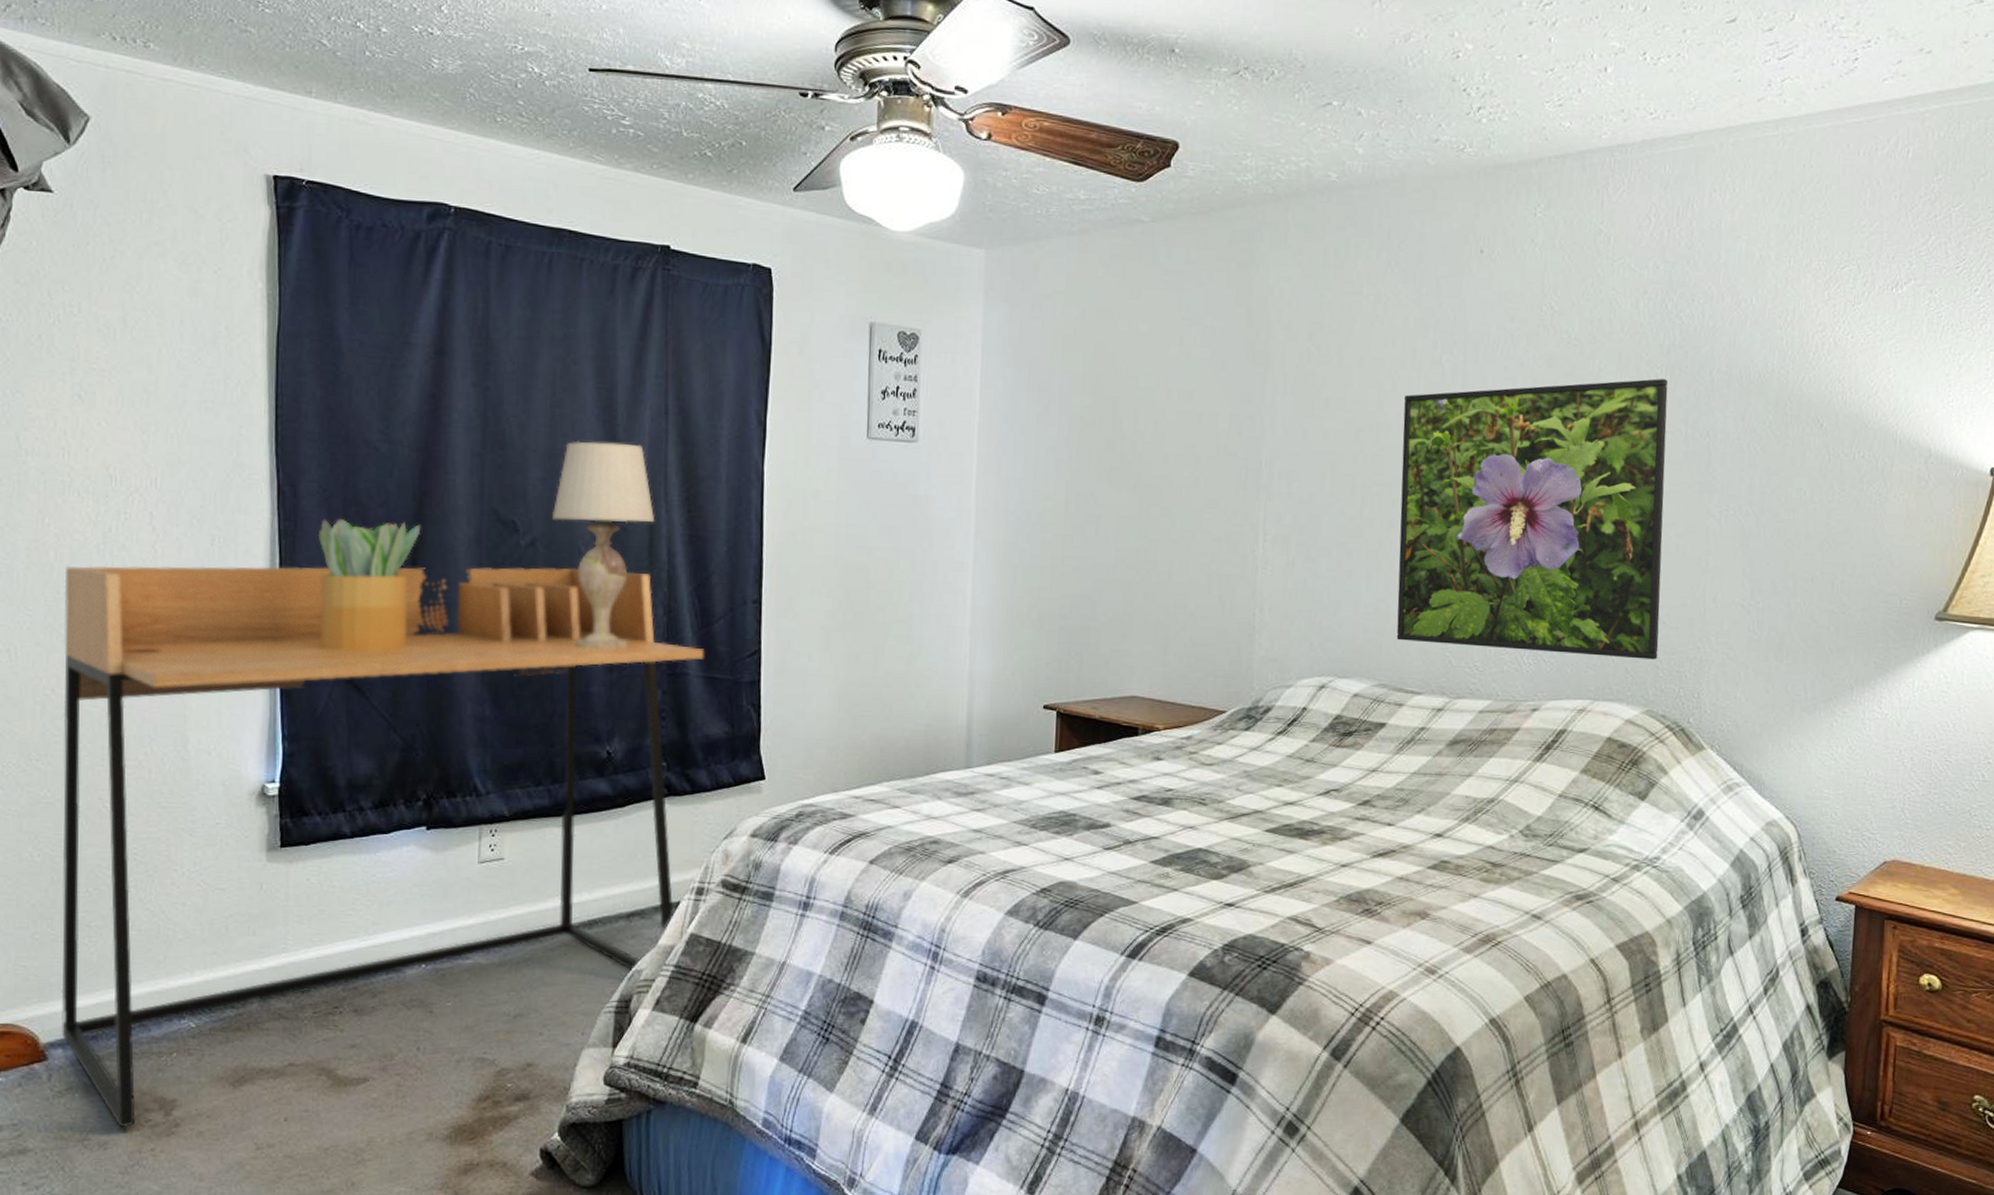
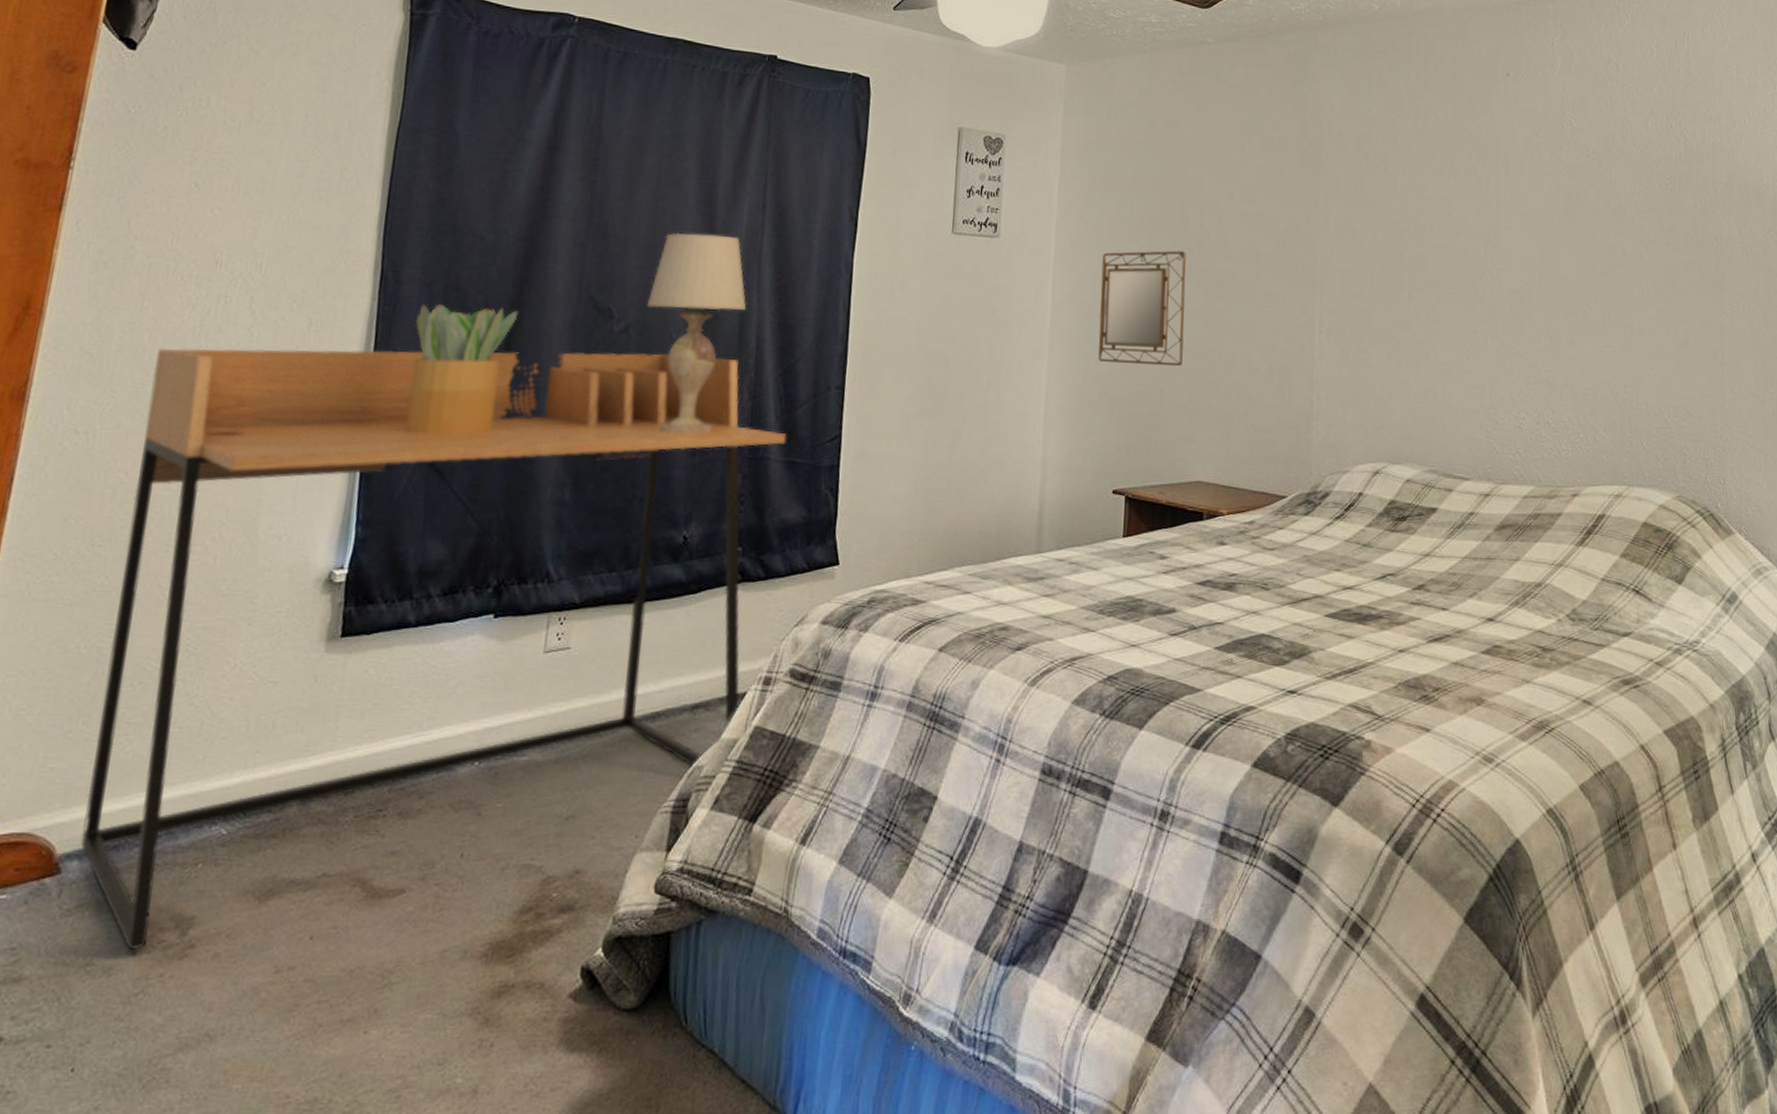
home mirror: none [1026,454,1119,578] -> present [1098,250,1186,367]
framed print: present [1396,379,1668,660] -> none [1444,188,1685,447]

